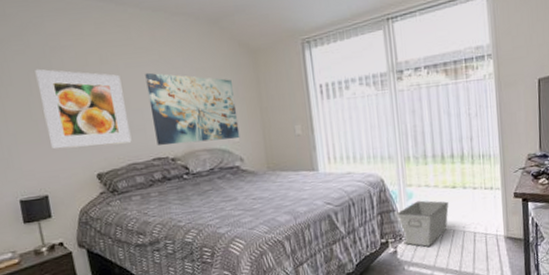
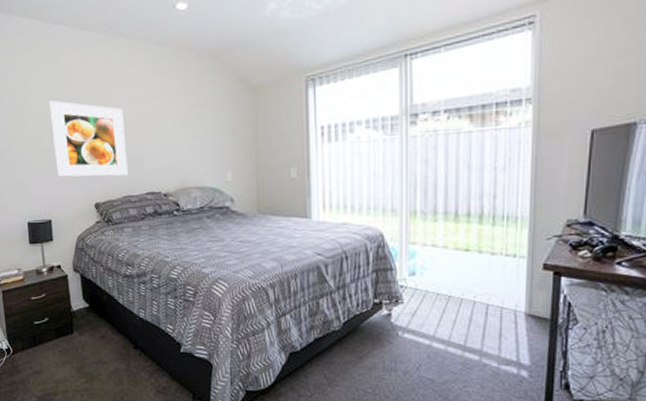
wall art: present [145,72,240,145] -> none [146,107,233,180]
storage bin: present [397,200,449,247] -> none [395,261,458,313]

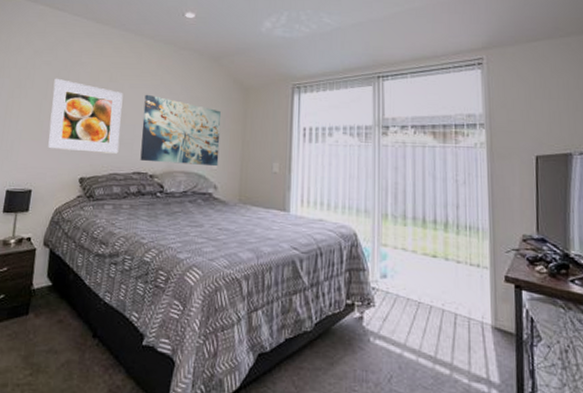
wall art: none [146,107,233,180] -> present [140,94,221,166]

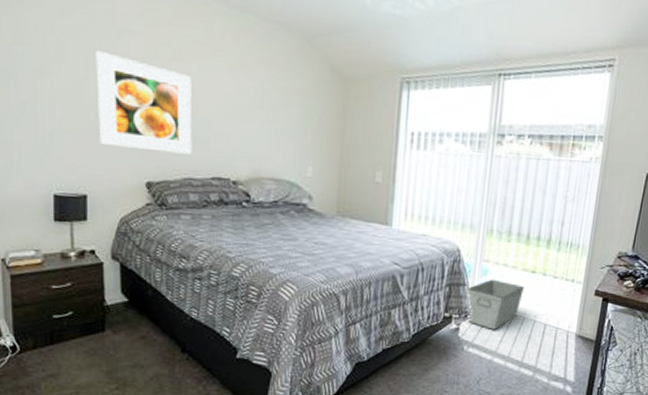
wall art: present [140,94,221,166] -> none [219,80,316,173]
storage bin: none [368,264,427,319] -> present [467,279,524,330]

